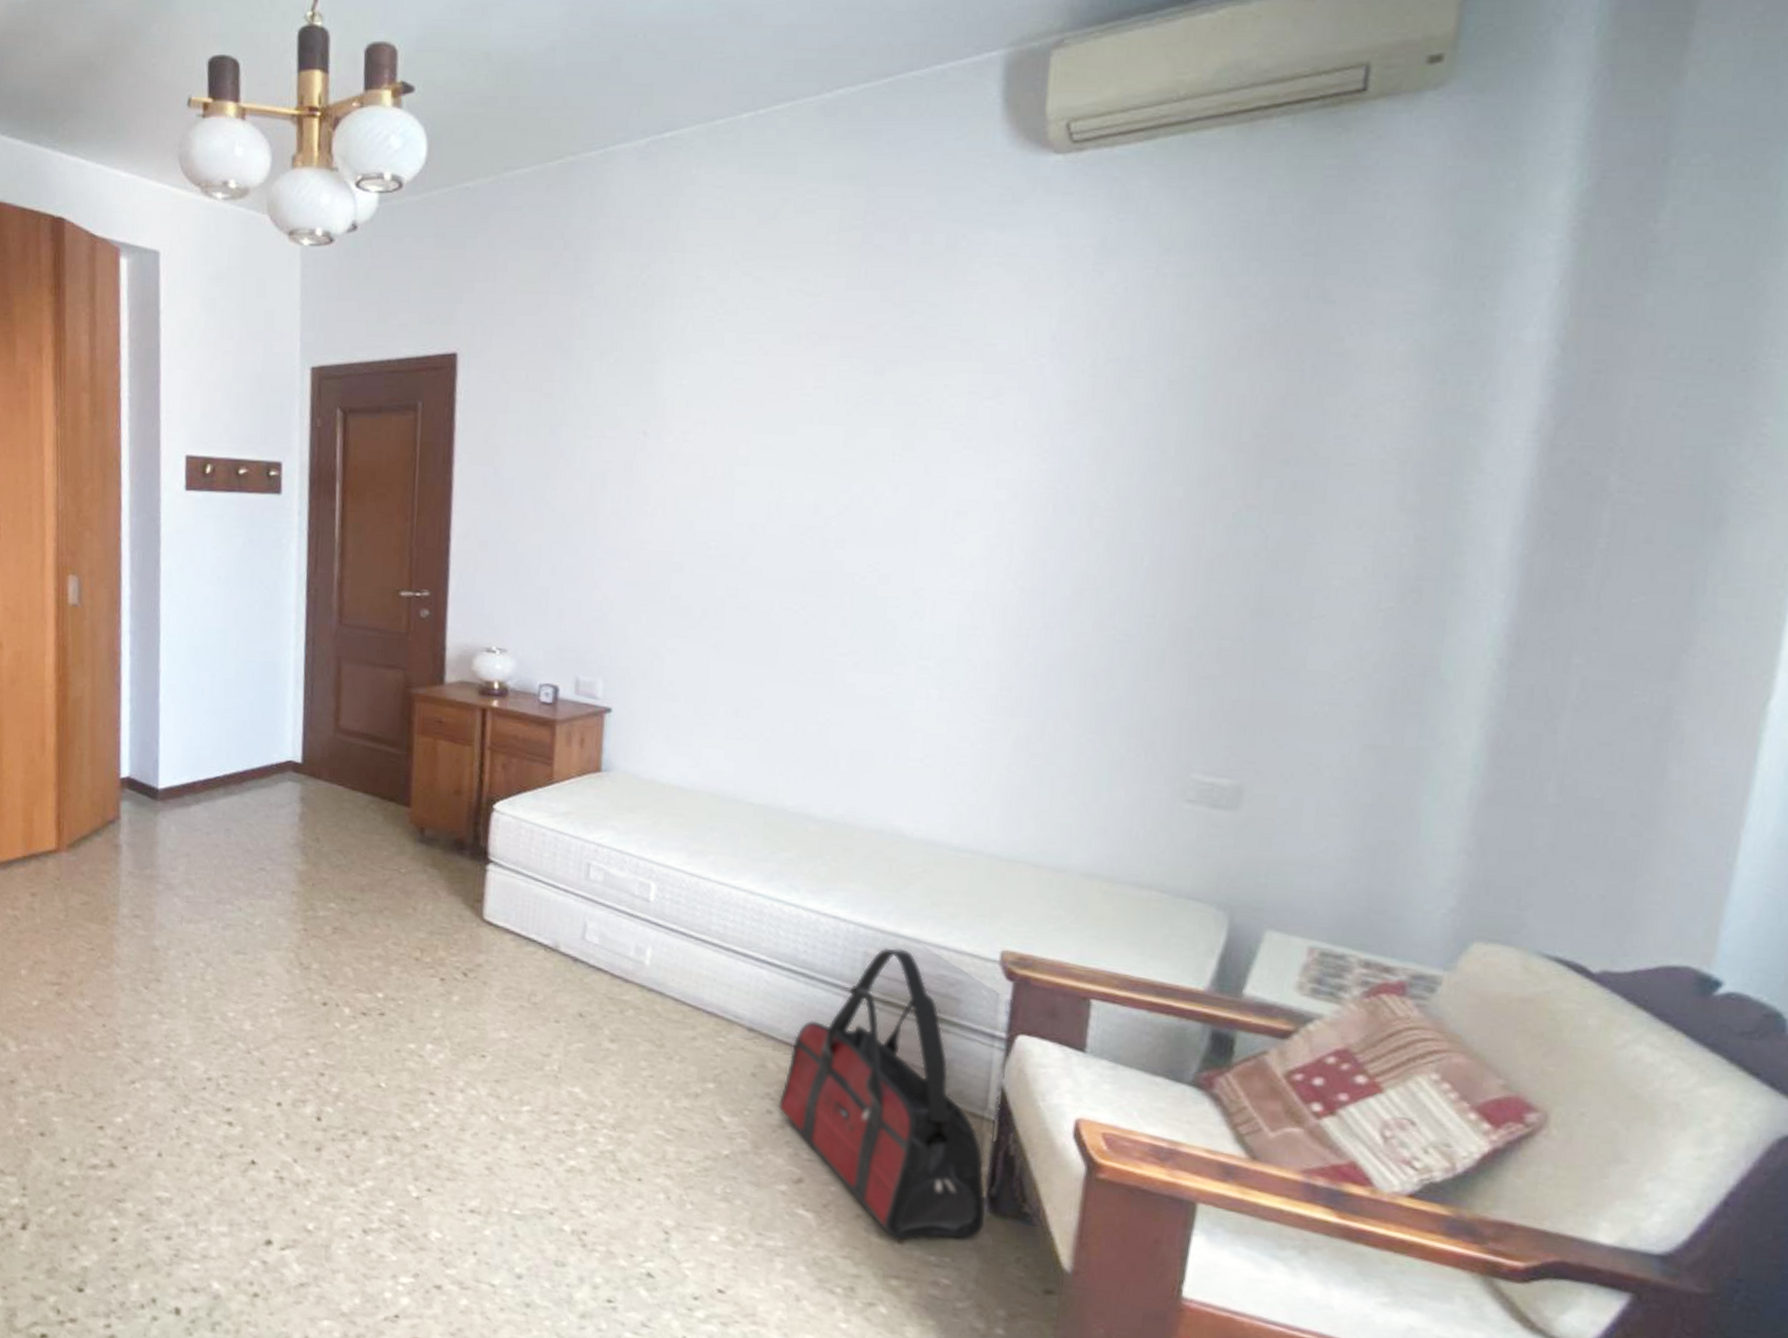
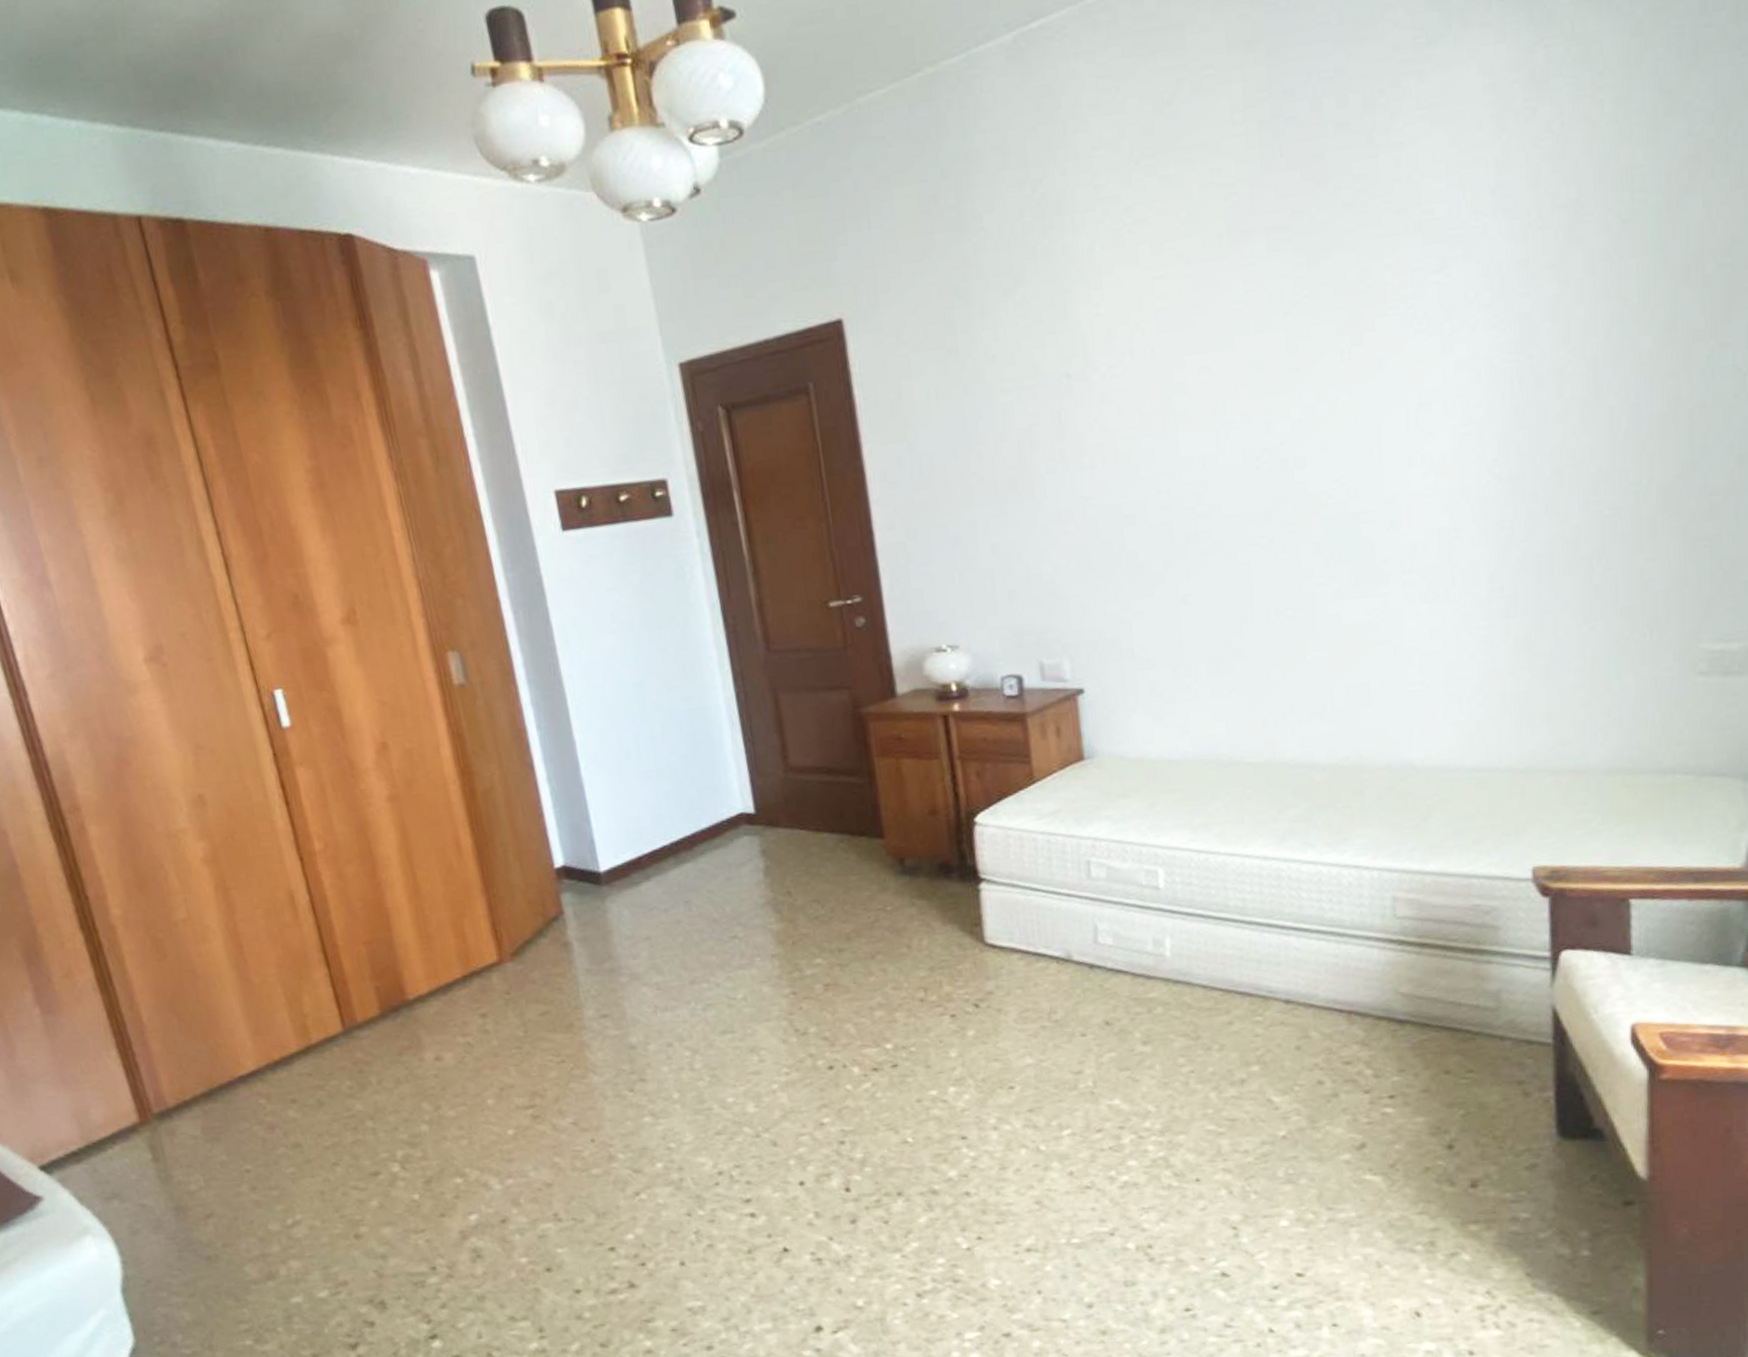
duffel bag: present [778,947,987,1240] -> none [1328,884,1556,1184]

